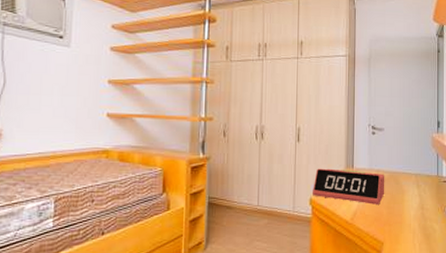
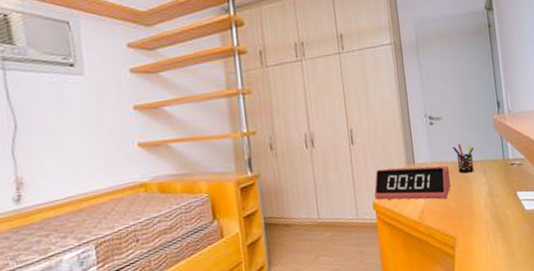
pen holder: none [390,155,410,183] -> present [452,144,474,174]

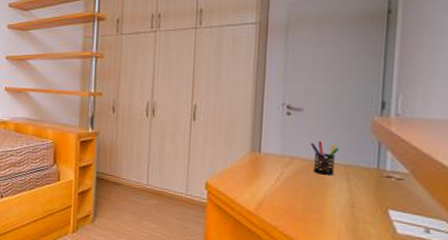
alarm clock: present [374,165,451,200] -> none [209,150,302,197]

